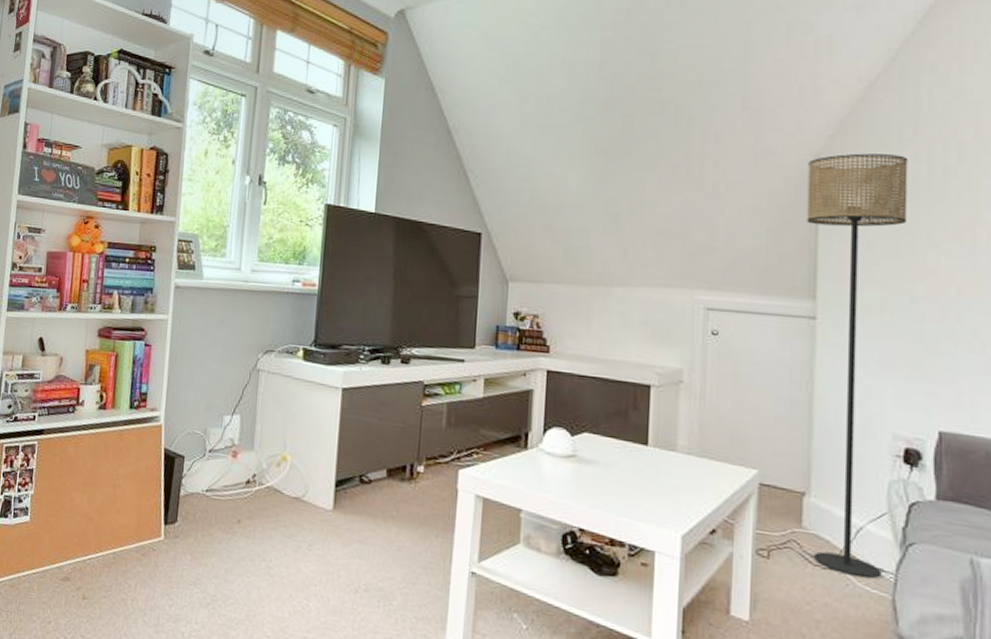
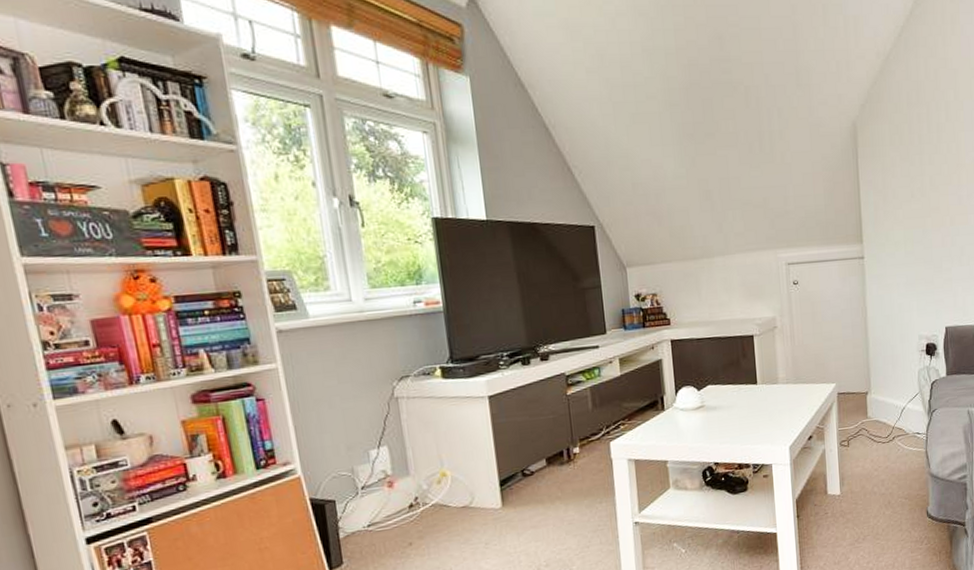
floor lamp: present [807,153,908,579] -> none [848,117,919,443]

